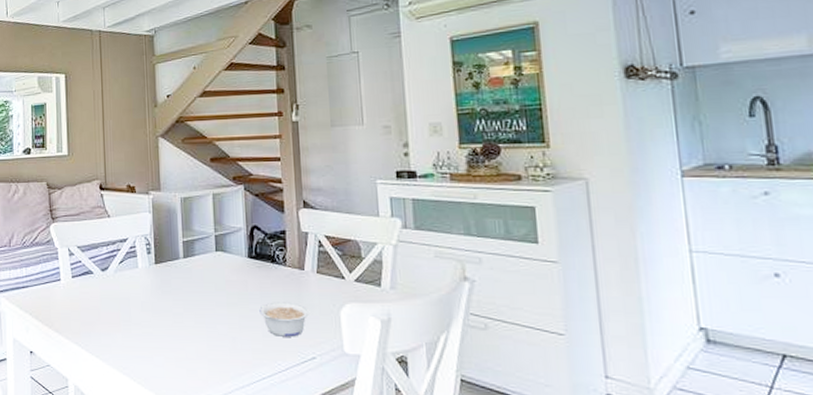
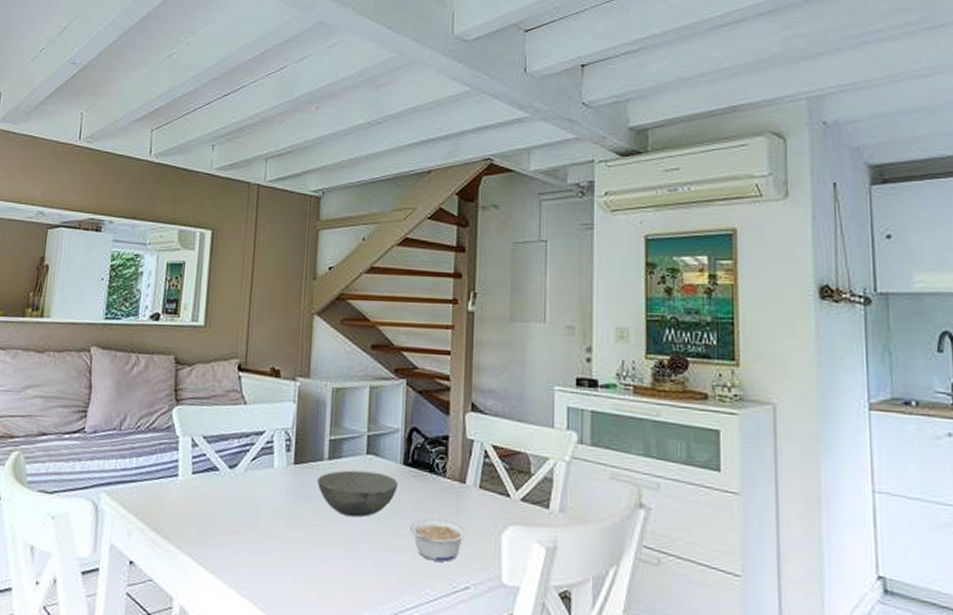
bowl: none [176,266,245,305] -> present [317,470,397,518]

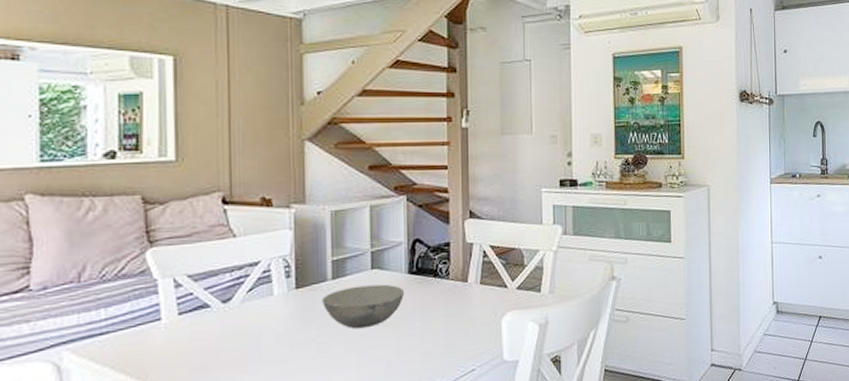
legume: present [410,518,468,562] -> none [418,316,472,353]

